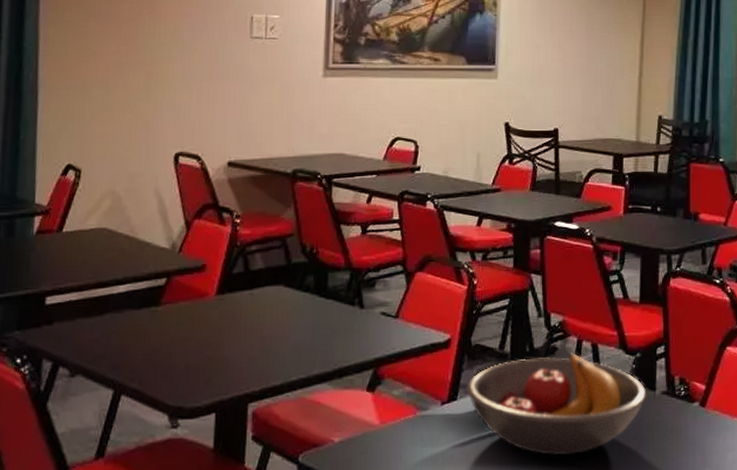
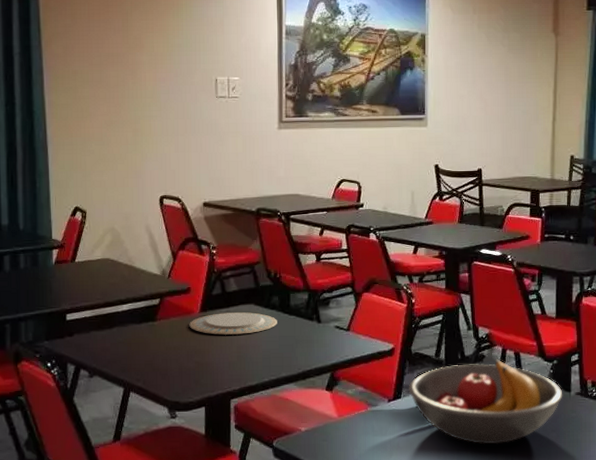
plate: none [201,295,311,323] -> present [189,312,277,335]

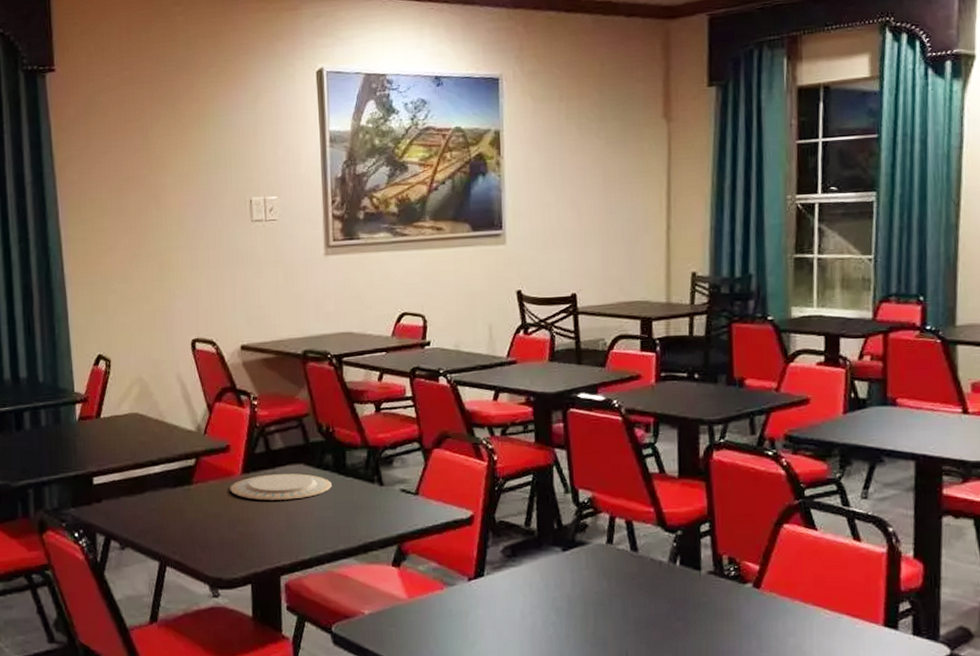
fruit bowl: present [408,359,563,445] -> none [492,529,691,635]

